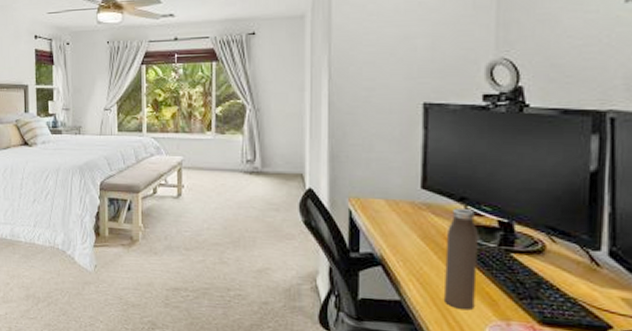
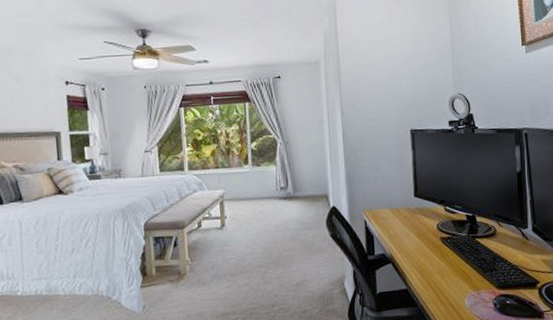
water bottle: present [443,208,478,311] -> none [434,208,457,288]

